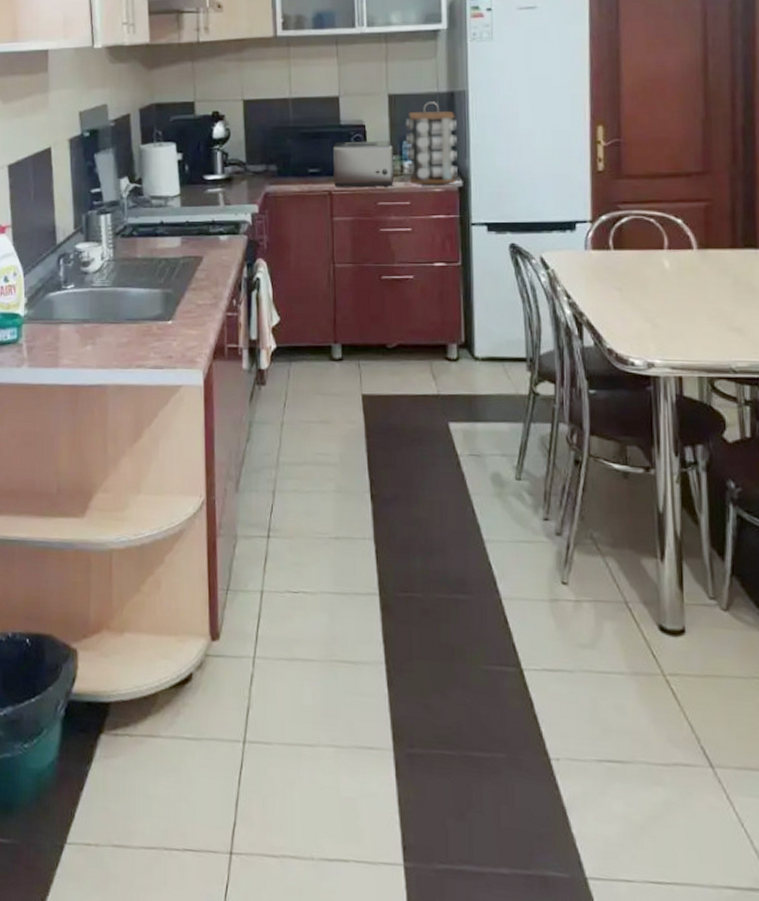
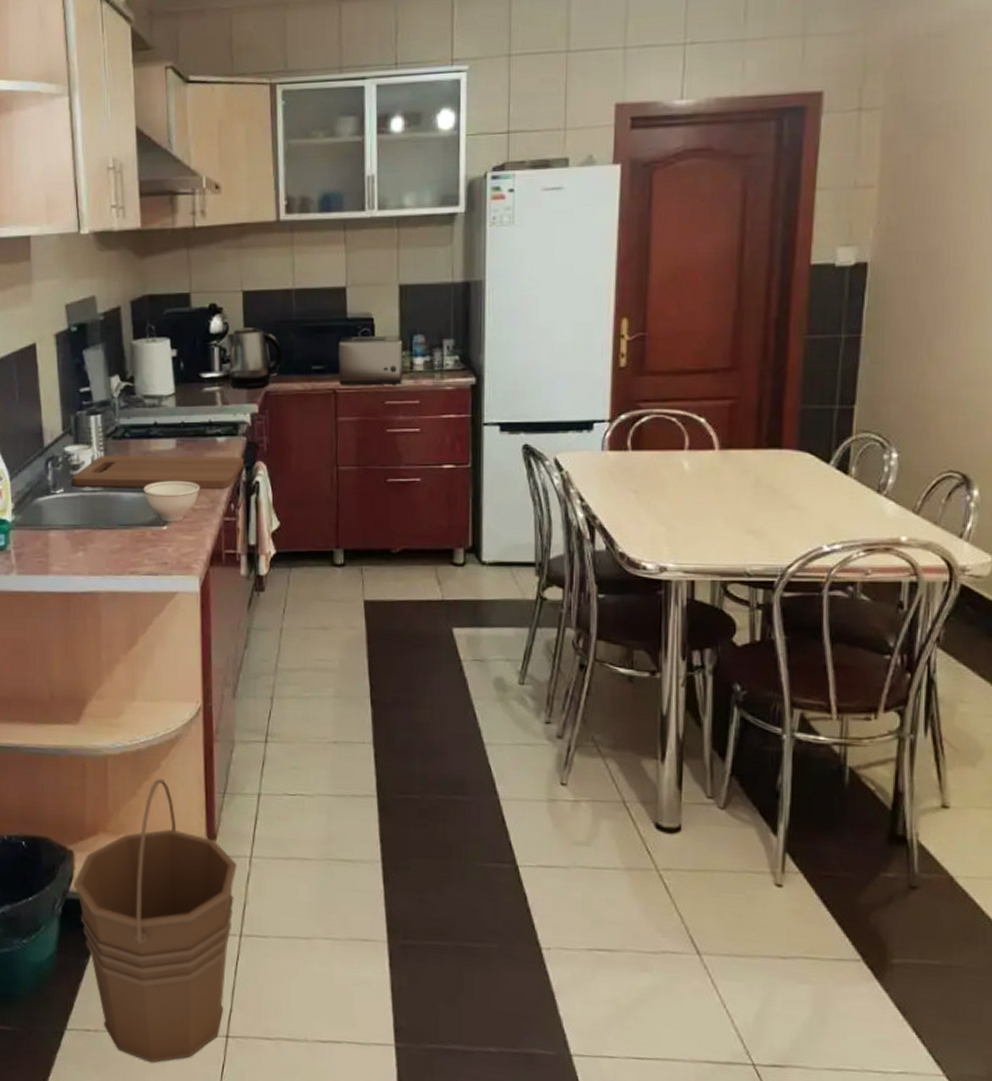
bucket: none [76,574,240,882] -> present [73,778,237,1063]
cutting board: none [82,253,245,285] -> present [72,456,244,489]
bowl: none [149,276,204,317] -> present [143,480,201,522]
kettle: none [228,132,280,191] -> present [226,326,282,389]
spice rack: present [405,102,458,185] -> none [416,293,472,383]

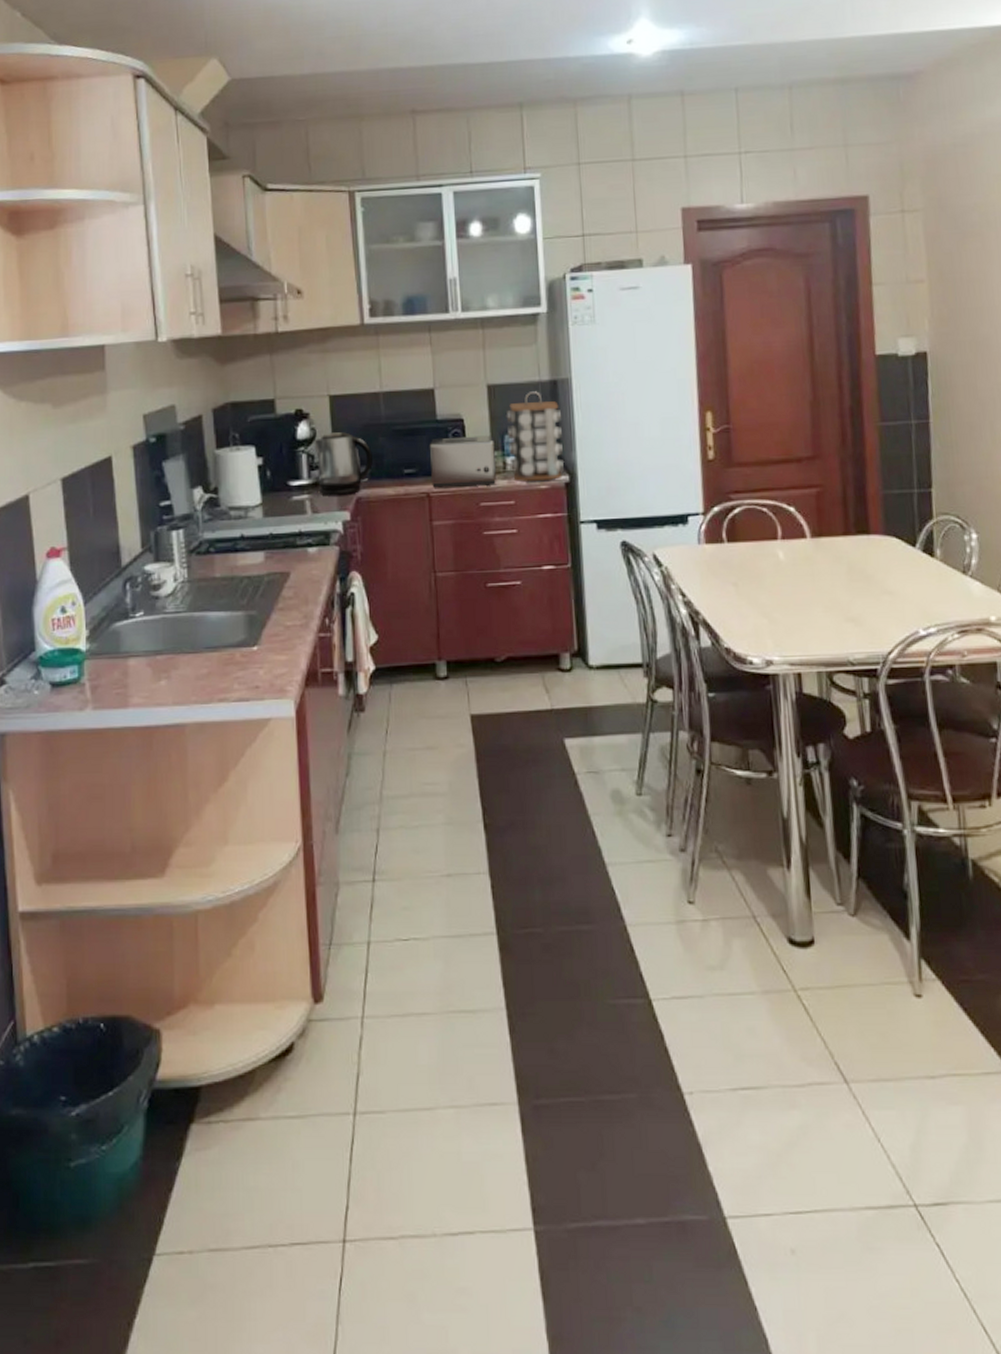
cutting board: present [72,456,244,489] -> none [153,568,337,608]
bucket: present [73,778,237,1063] -> none [160,933,347,1286]
bowl: present [143,480,201,522] -> none [230,596,292,642]
spice rack: none [416,293,472,383] -> present [506,391,564,482]

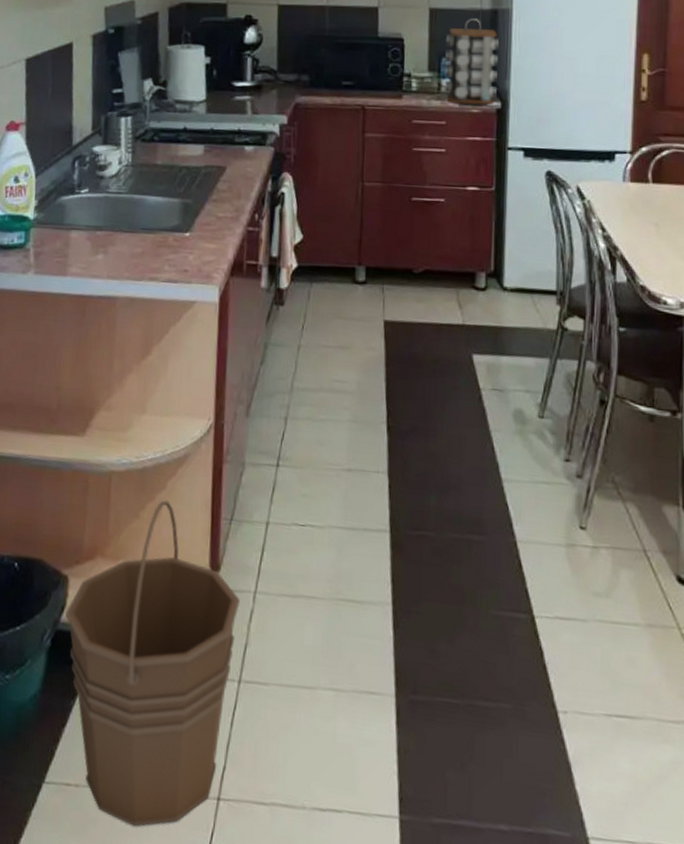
bucket: none [160,933,347,1286] -> present [64,500,240,827]
kettle: present [314,431,373,496] -> none [260,39,314,100]
toaster: present [429,435,499,488] -> none [366,54,435,105]

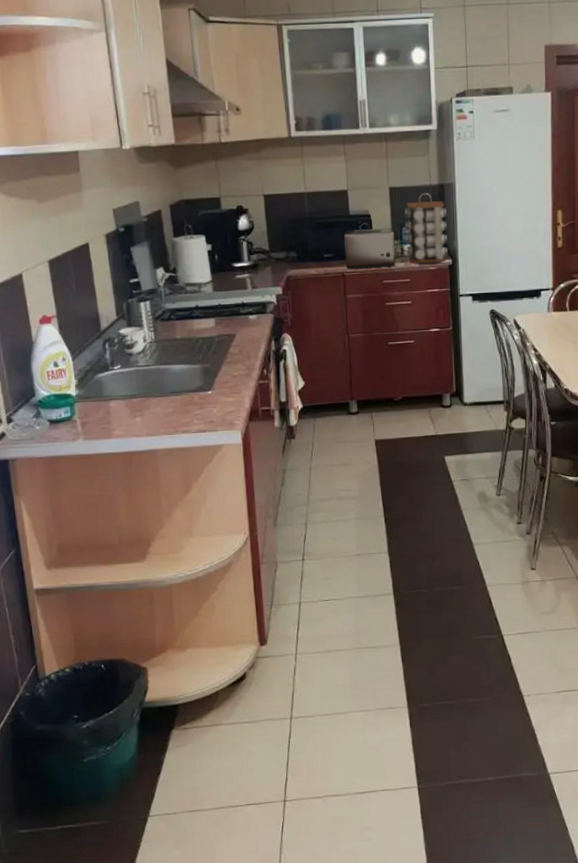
bucket: present [64,500,240,827] -> none [148,599,285,832]
toaster: none [366,54,435,105] -> present [343,227,398,269]

